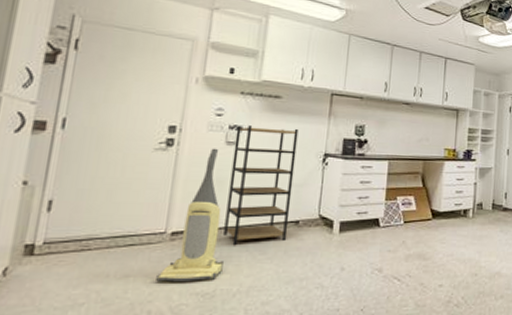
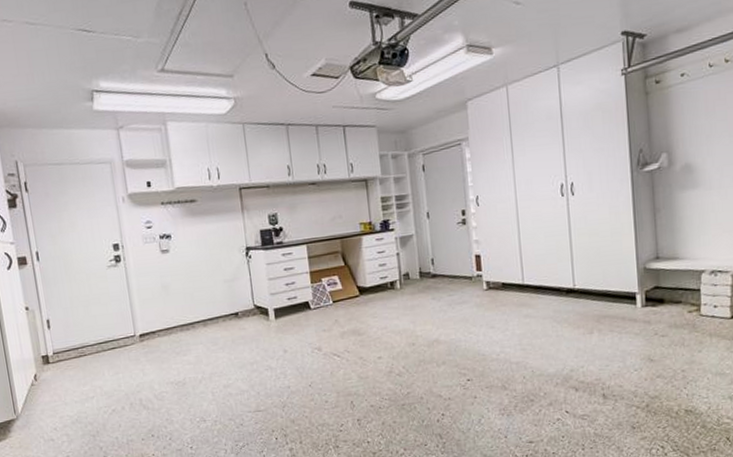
vacuum cleaner: present [156,148,224,282] -> none [138,257,186,376]
shelving unit: present [223,125,299,246] -> none [166,228,231,341]

